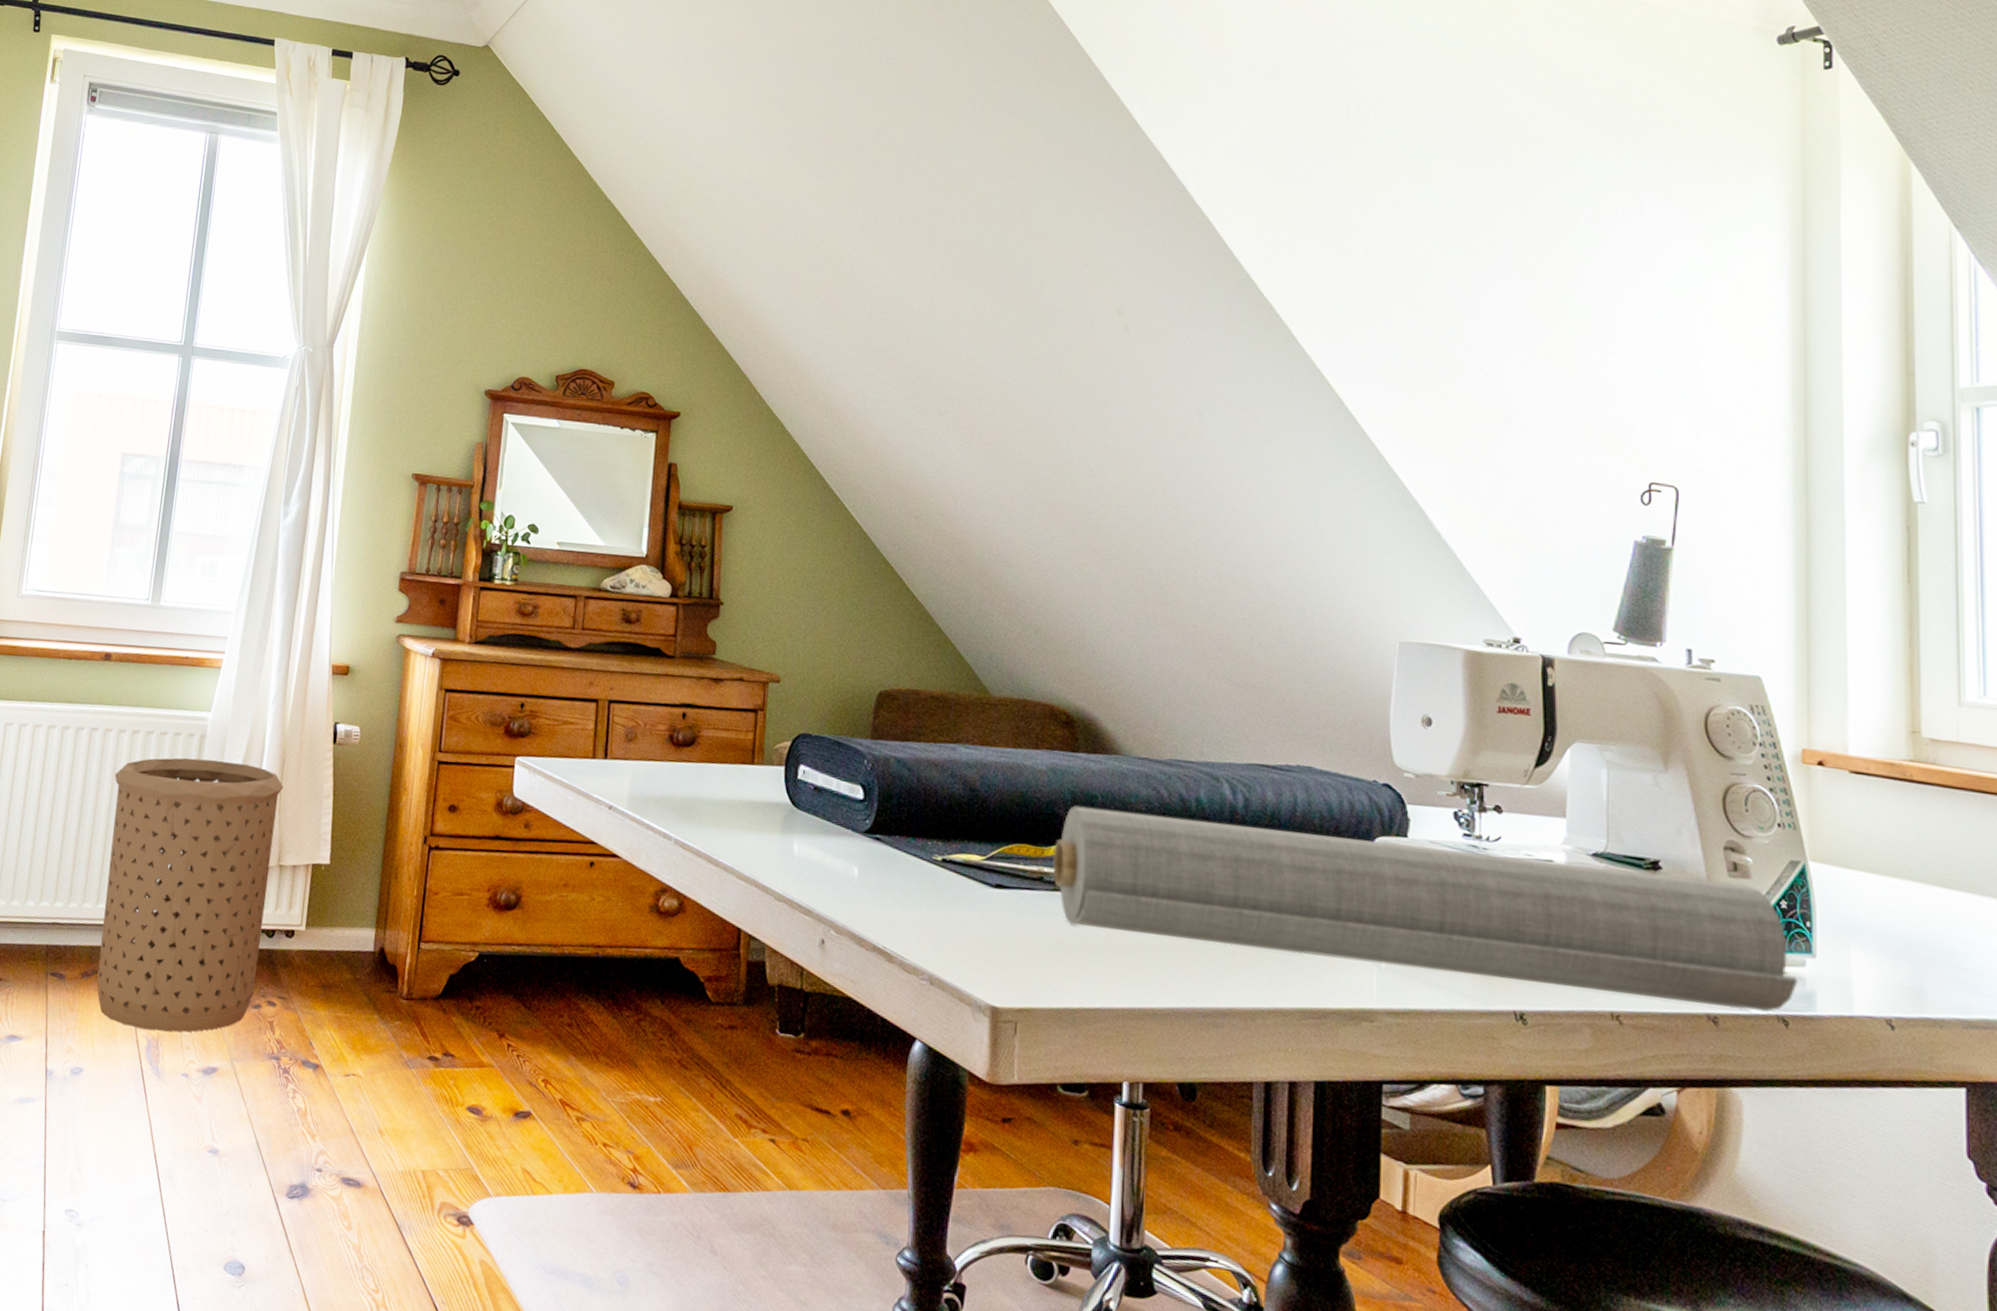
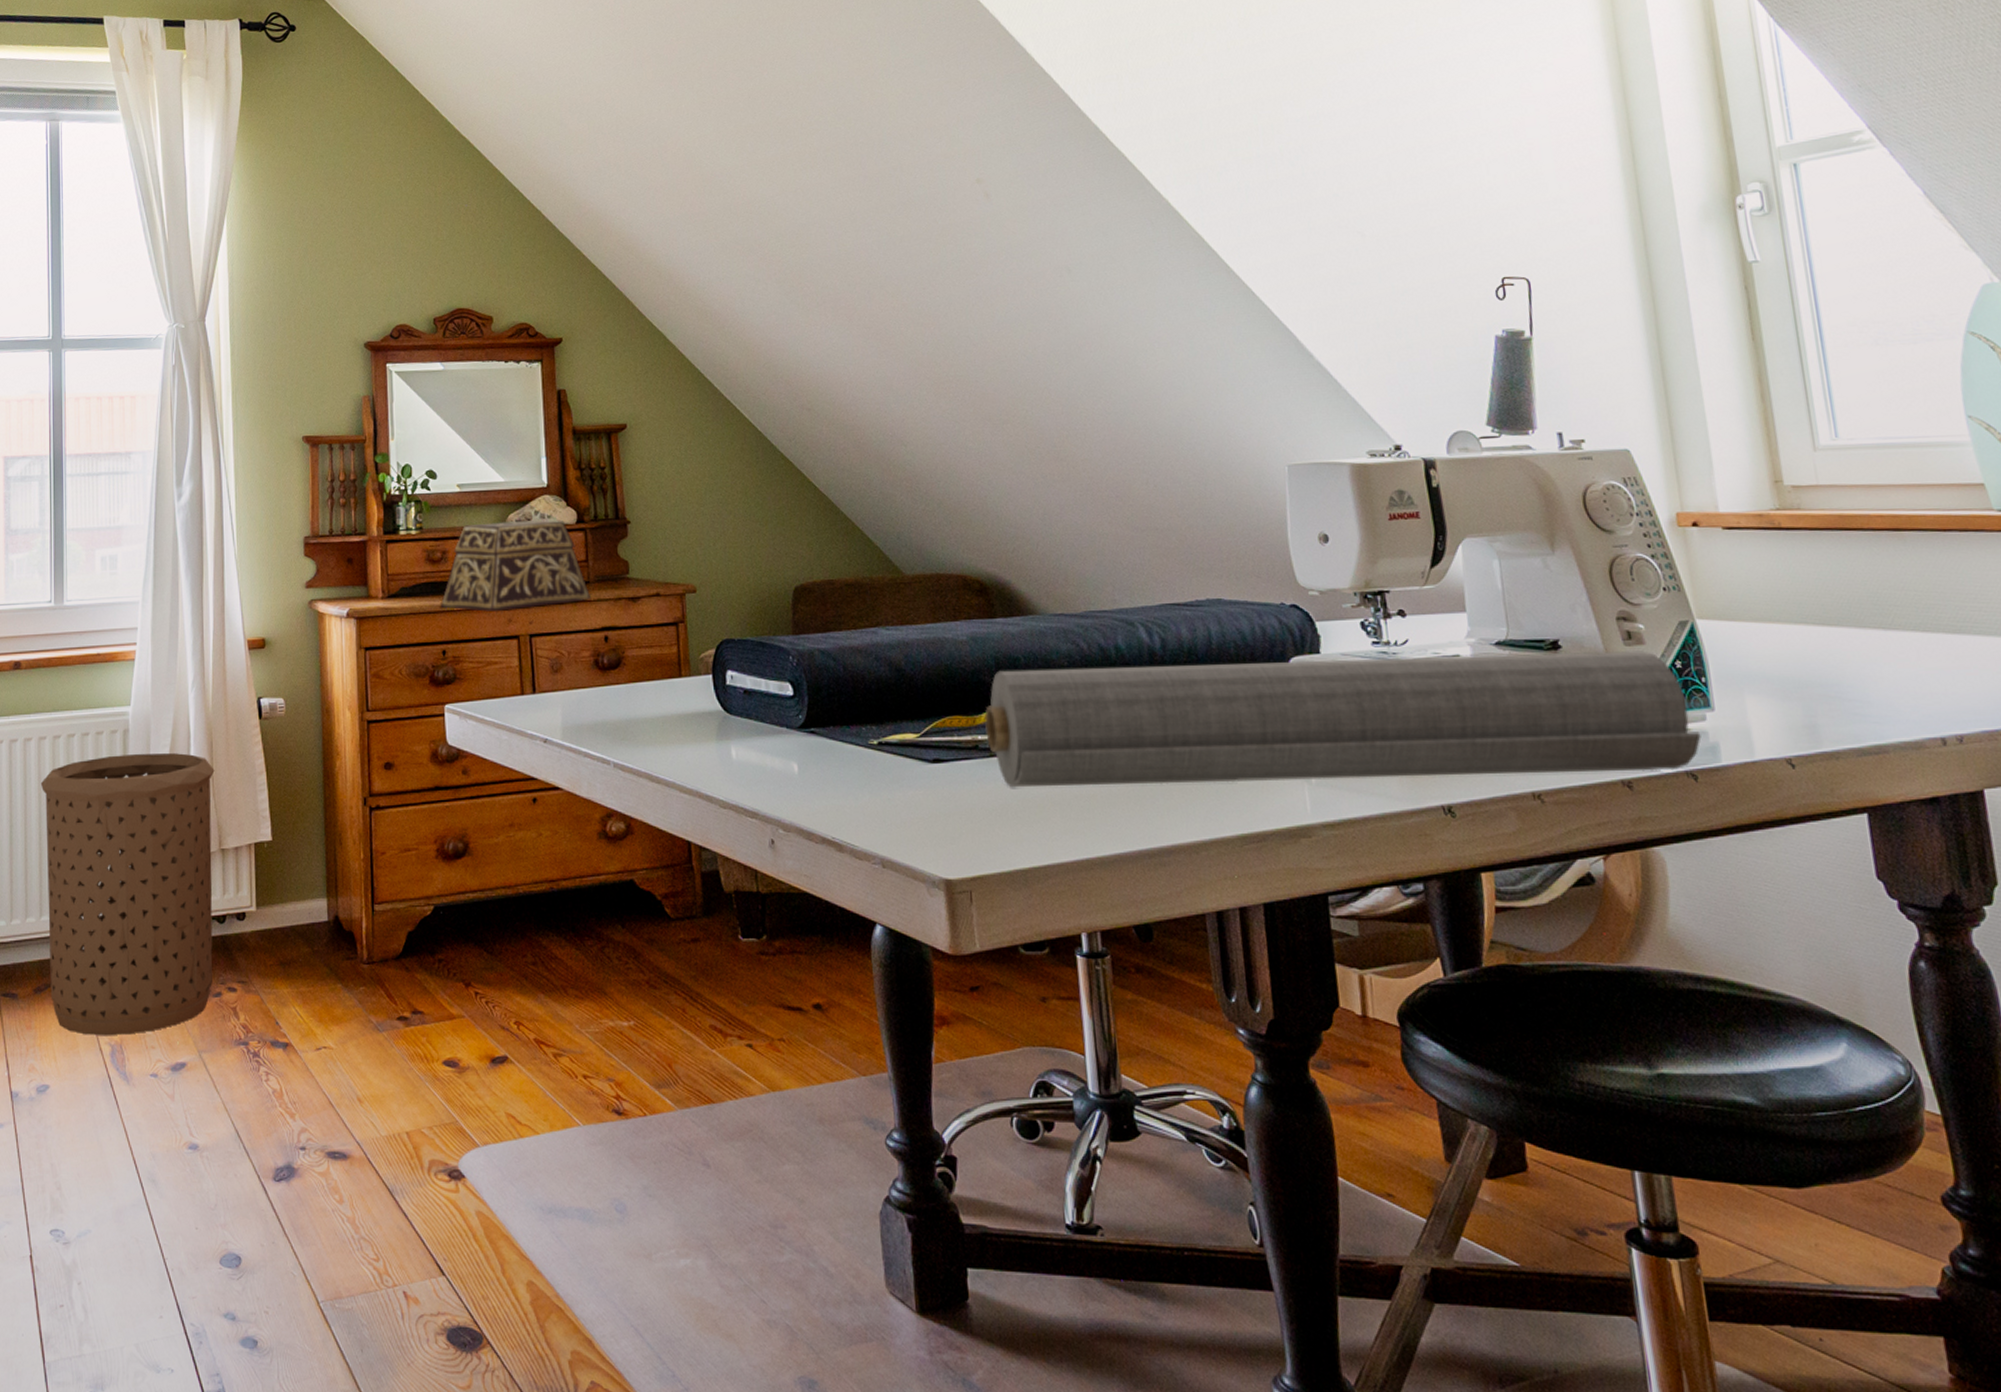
decorative box: none [524,583,675,675] -> present [440,520,592,612]

